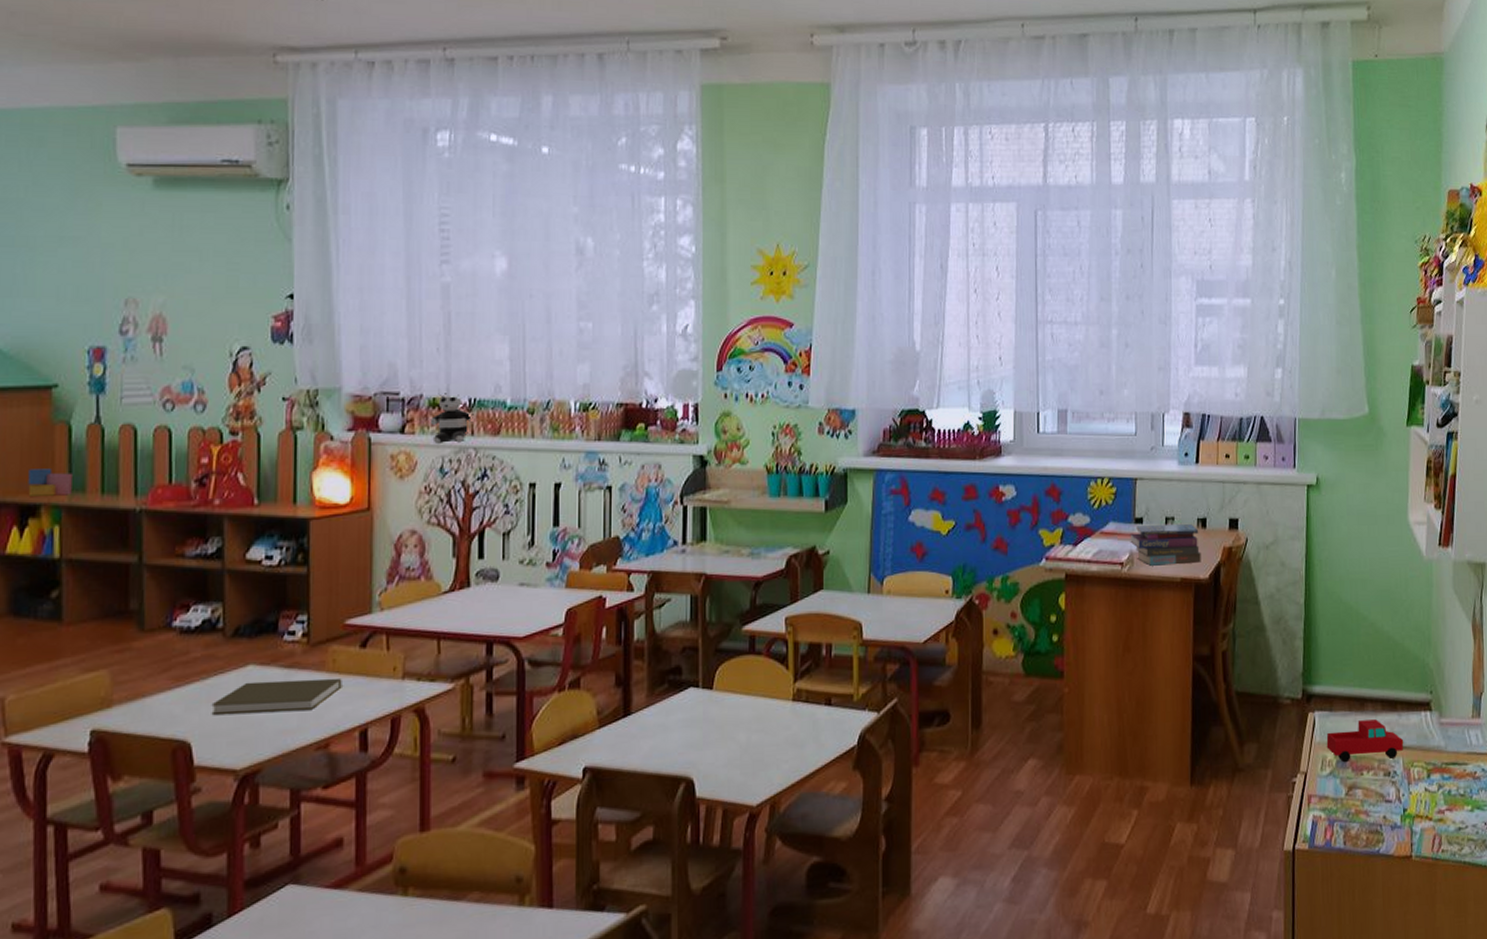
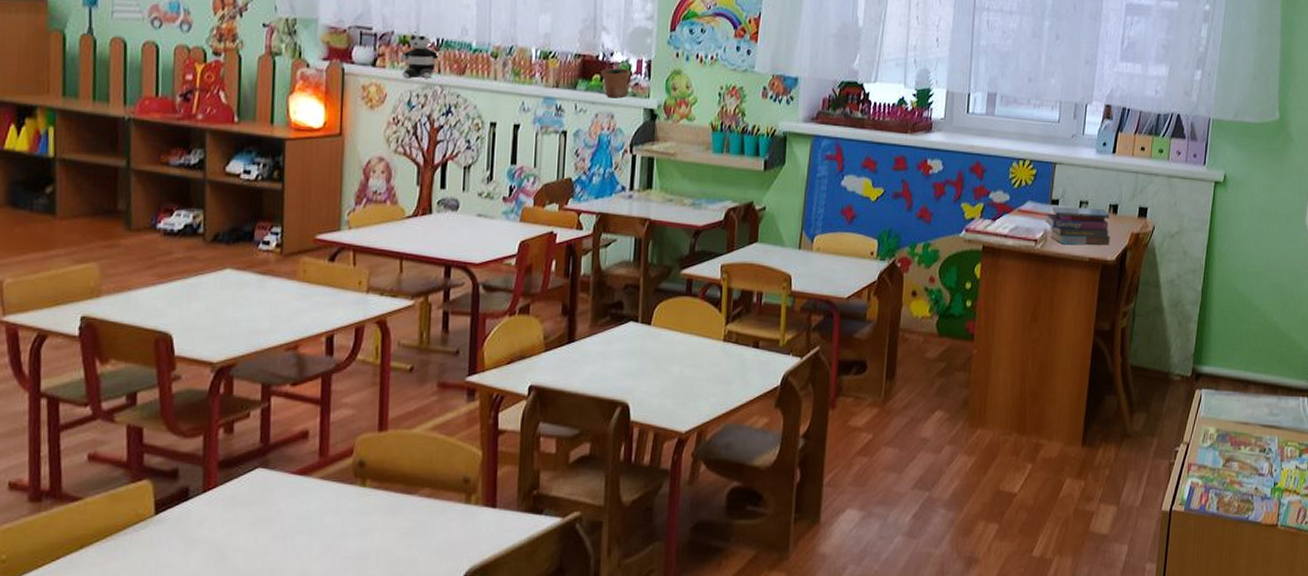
toy blocks: present [28,468,72,498] -> none [25,72,66,100]
book: present [211,678,342,714] -> none [191,284,312,313]
planter: none [644,414,677,447] -> present [600,68,631,98]
toy truck: present [1326,719,1404,763] -> none [1209,400,1281,437]

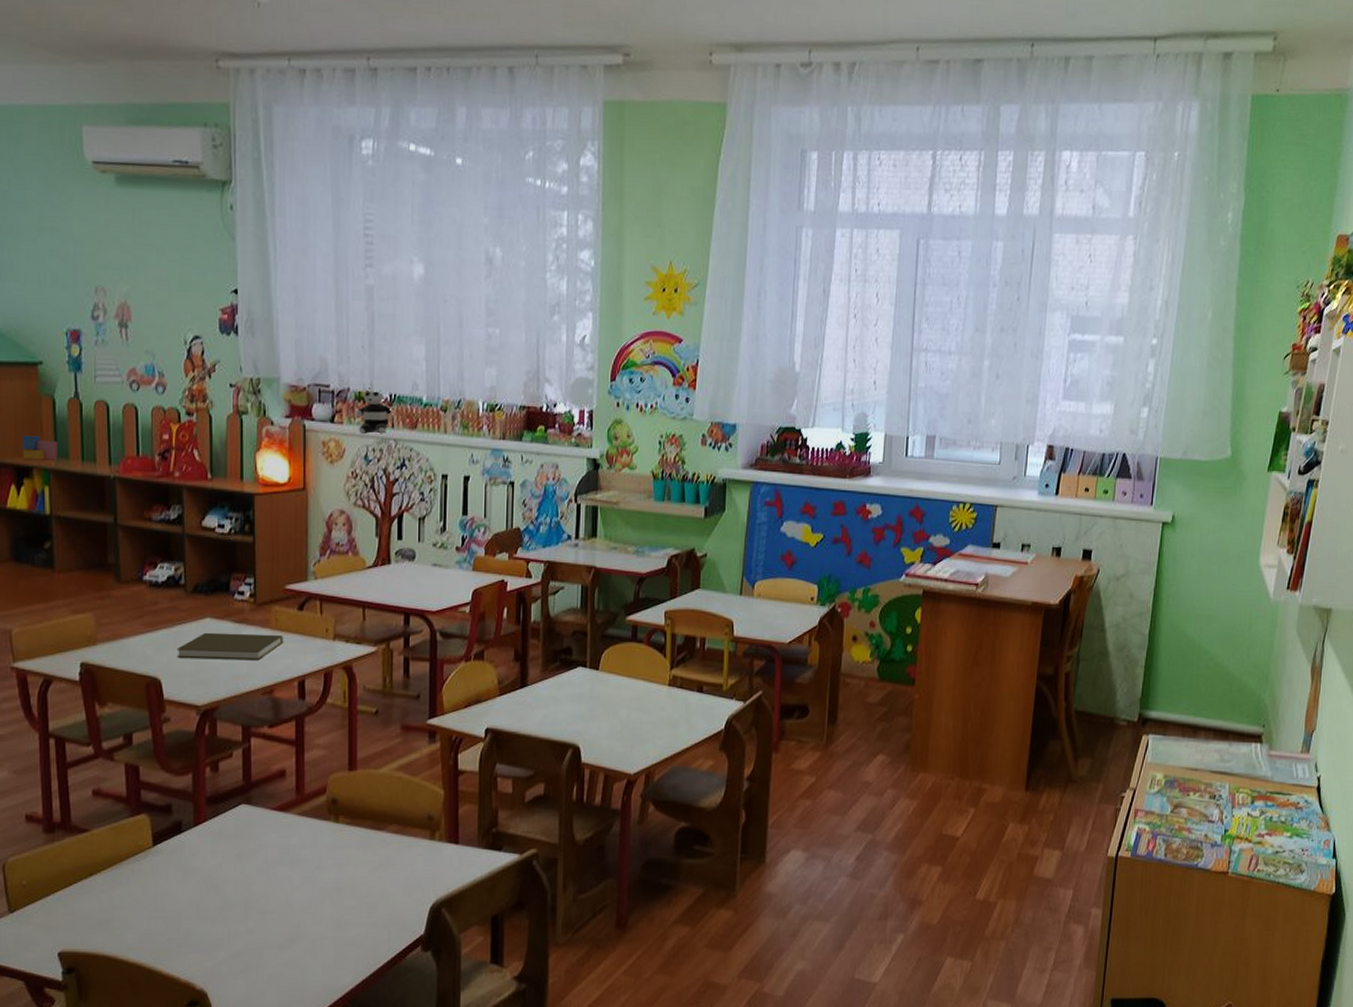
toy blocks: none [25,72,66,100] -> present [22,435,58,461]
book: none [191,284,312,313] -> present [177,632,283,660]
planter: present [600,68,631,98] -> none [544,418,573,449]
books: present [1045,206,1110,246] -> none [986,549,1053,589]

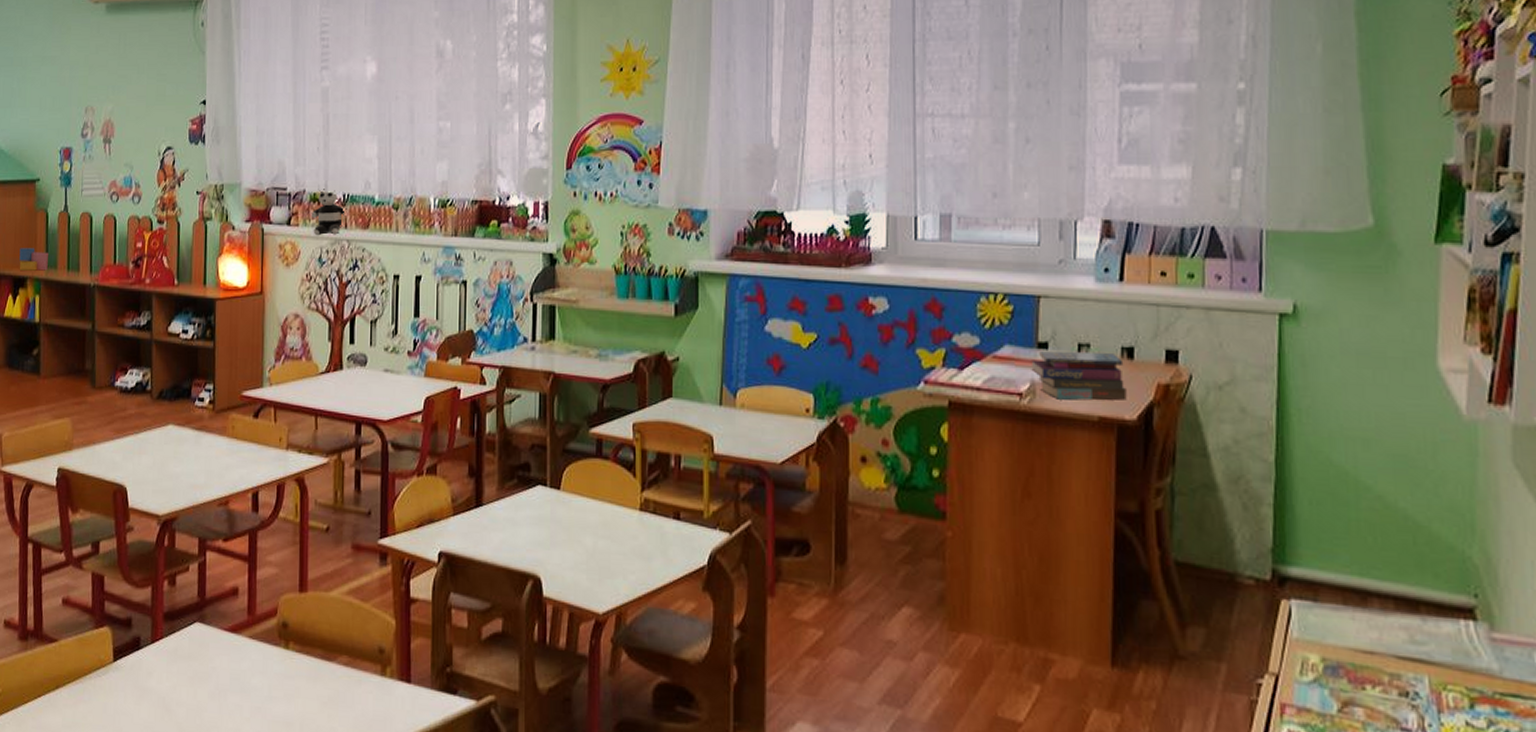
book: present [177,632,283,660] -> none [141,439,239,469]
books: none [986,549,1053,589] -> present [1031,350,1127,401]

